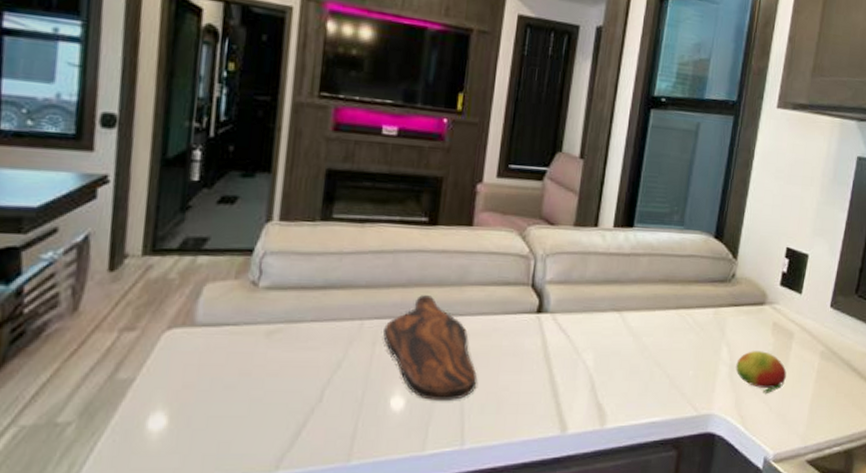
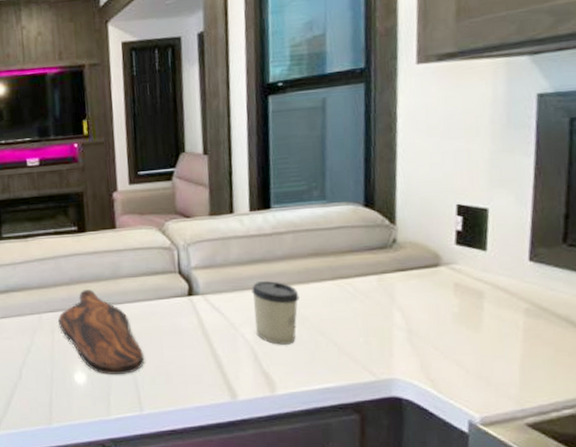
cup: none [598,304,644,374] -> present [252,281,300,345]
fruit: present [736,351,787,394] -> none [414,313,482,357]

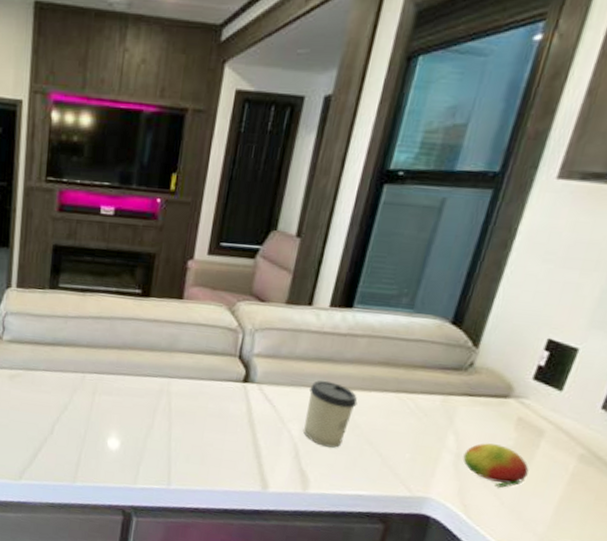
cutting board: present [58,290,145,375] -> none [102,357,184,448]
fruit: none [414,313,482,357] -> present [463,443,529,488]

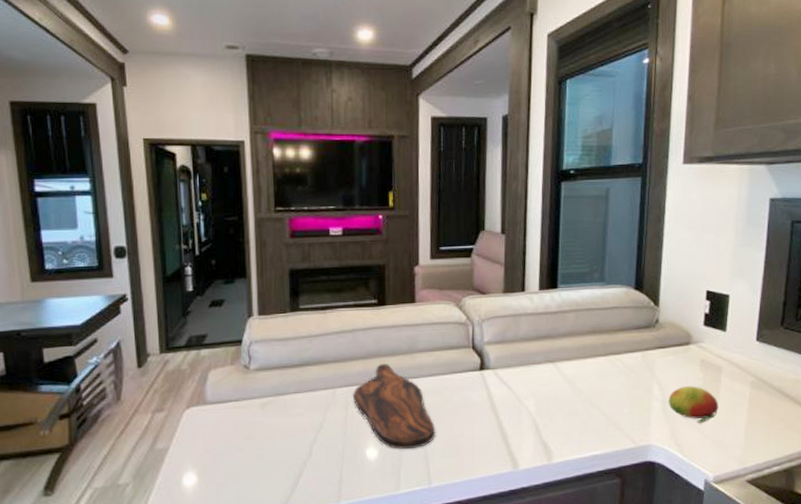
cutting board: none [102,357,184,448] -> present [353,364,436,450]
cup: present [303,381,358,448] -> none [537,356,577,416]

